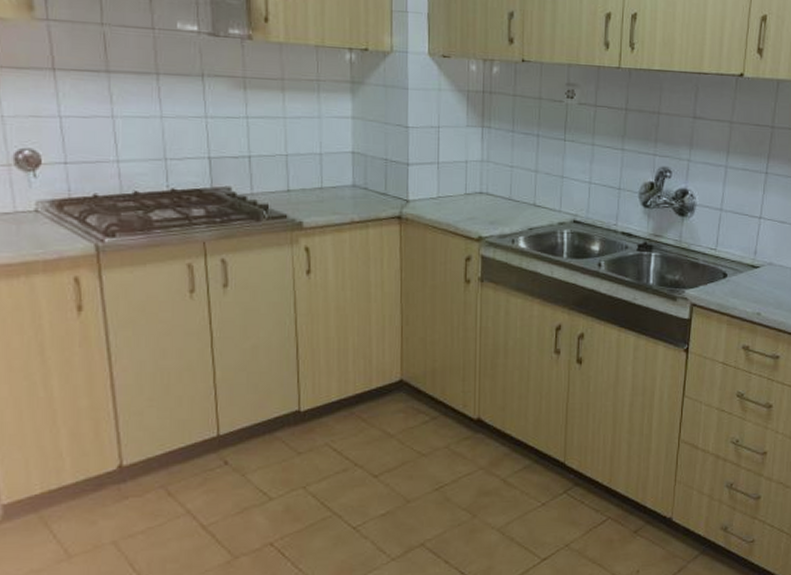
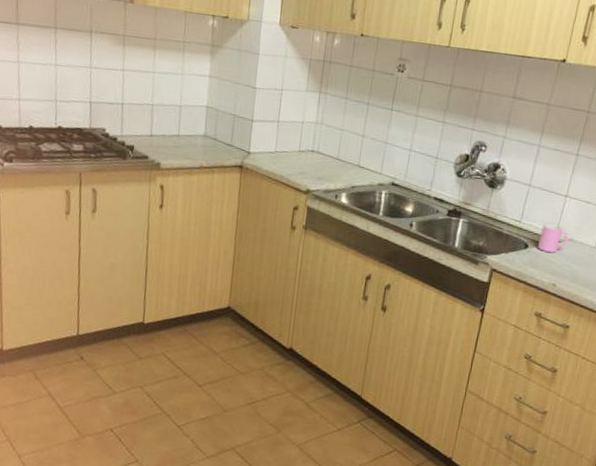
cup: none [737,248,767,280] -> present [538,223,568,253]

